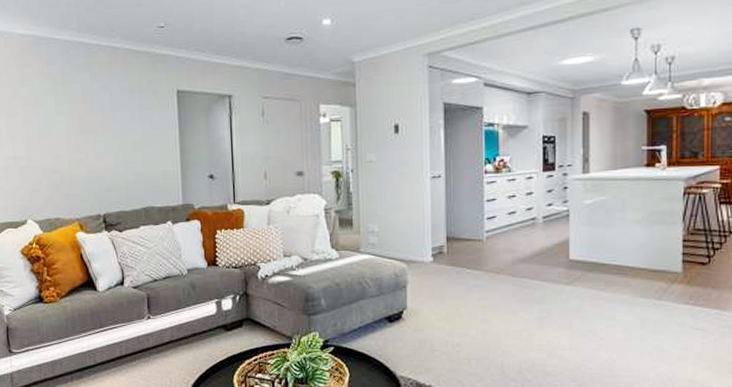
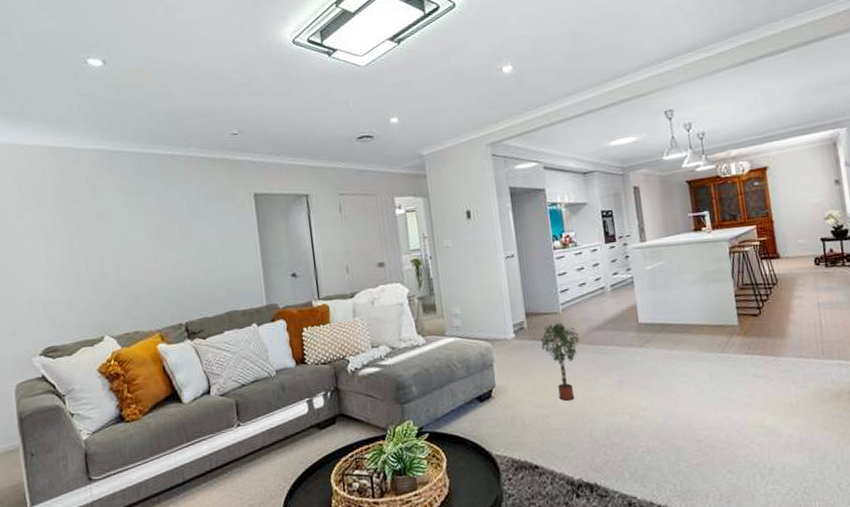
potted tree: none [458,250,502,332] -> present [539,322,580,402]

